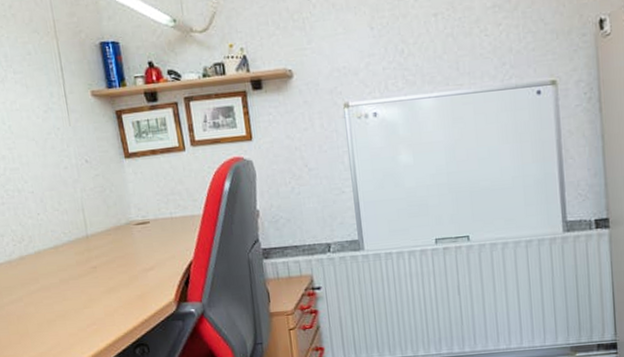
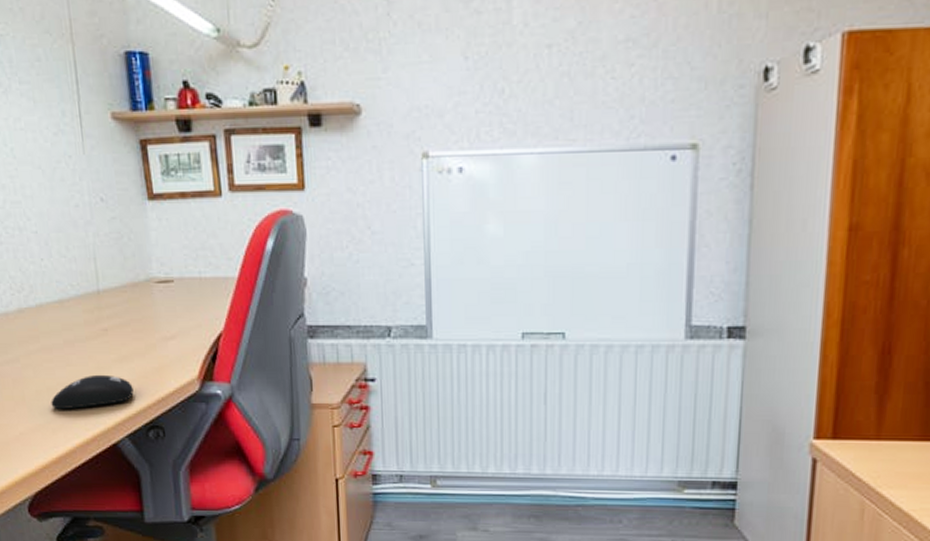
computer mouse: none [51,304,121,339] -> present [51,374,134,410]

